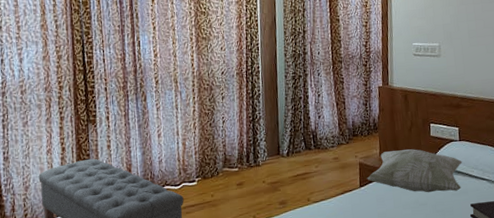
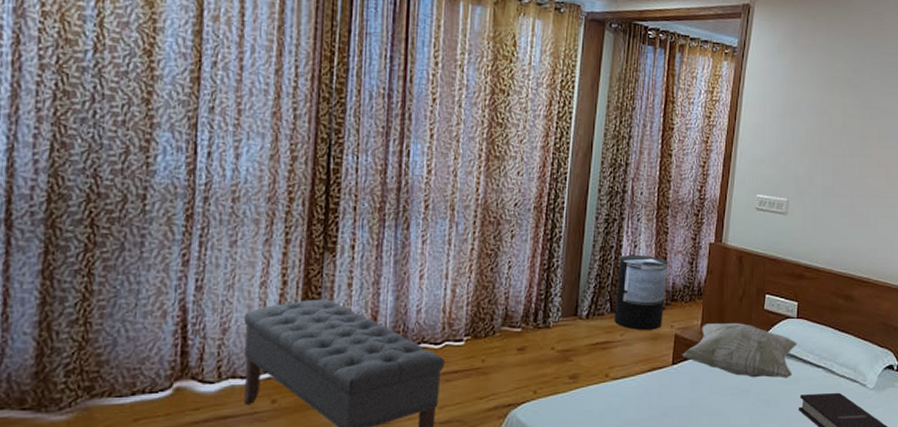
trash can: none [308,102,348,162] -> present [614,254,669,330]

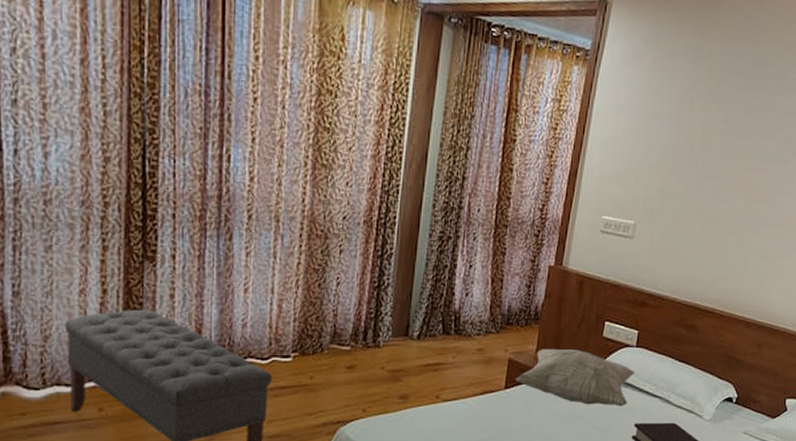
trash can: present [614,254,669,330] -> none [446,275,505,353]

